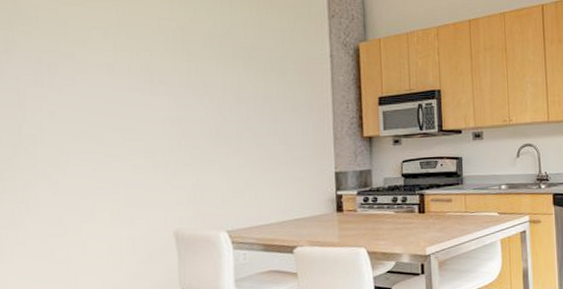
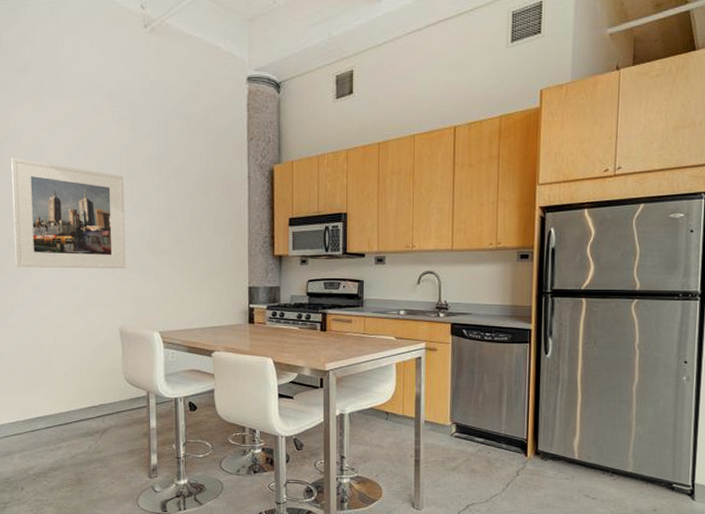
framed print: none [24,38,183,169] -> present [11,157,126,269]

